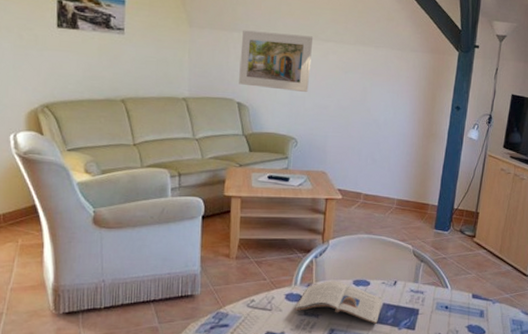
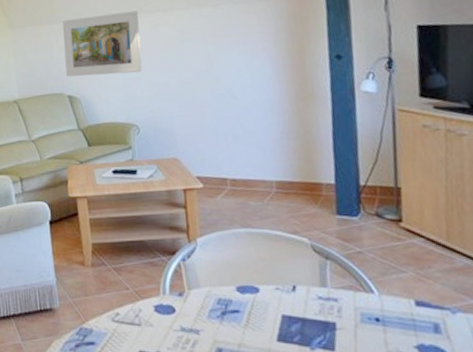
magazine: present [295,281,383,324] -> none [168,288,281,342]

